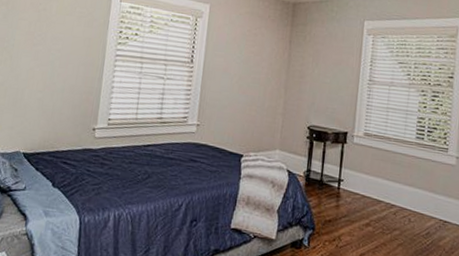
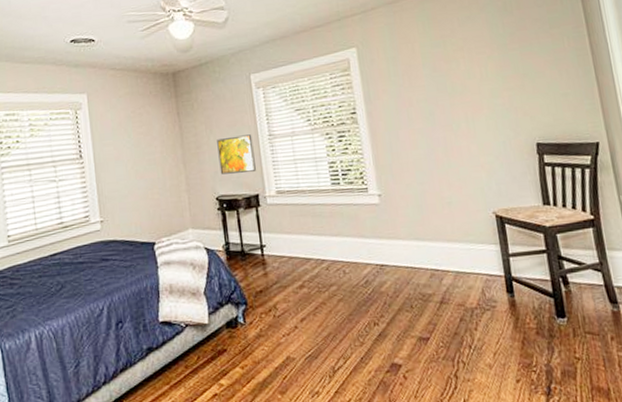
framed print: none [317,73,354,111] -> present [217,134,256,175]

